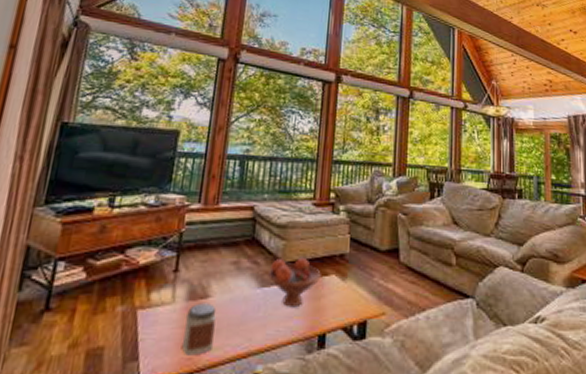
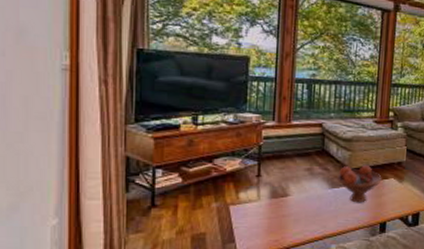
jar: present [181,303,217,356] -> none [269,200,296,238]

